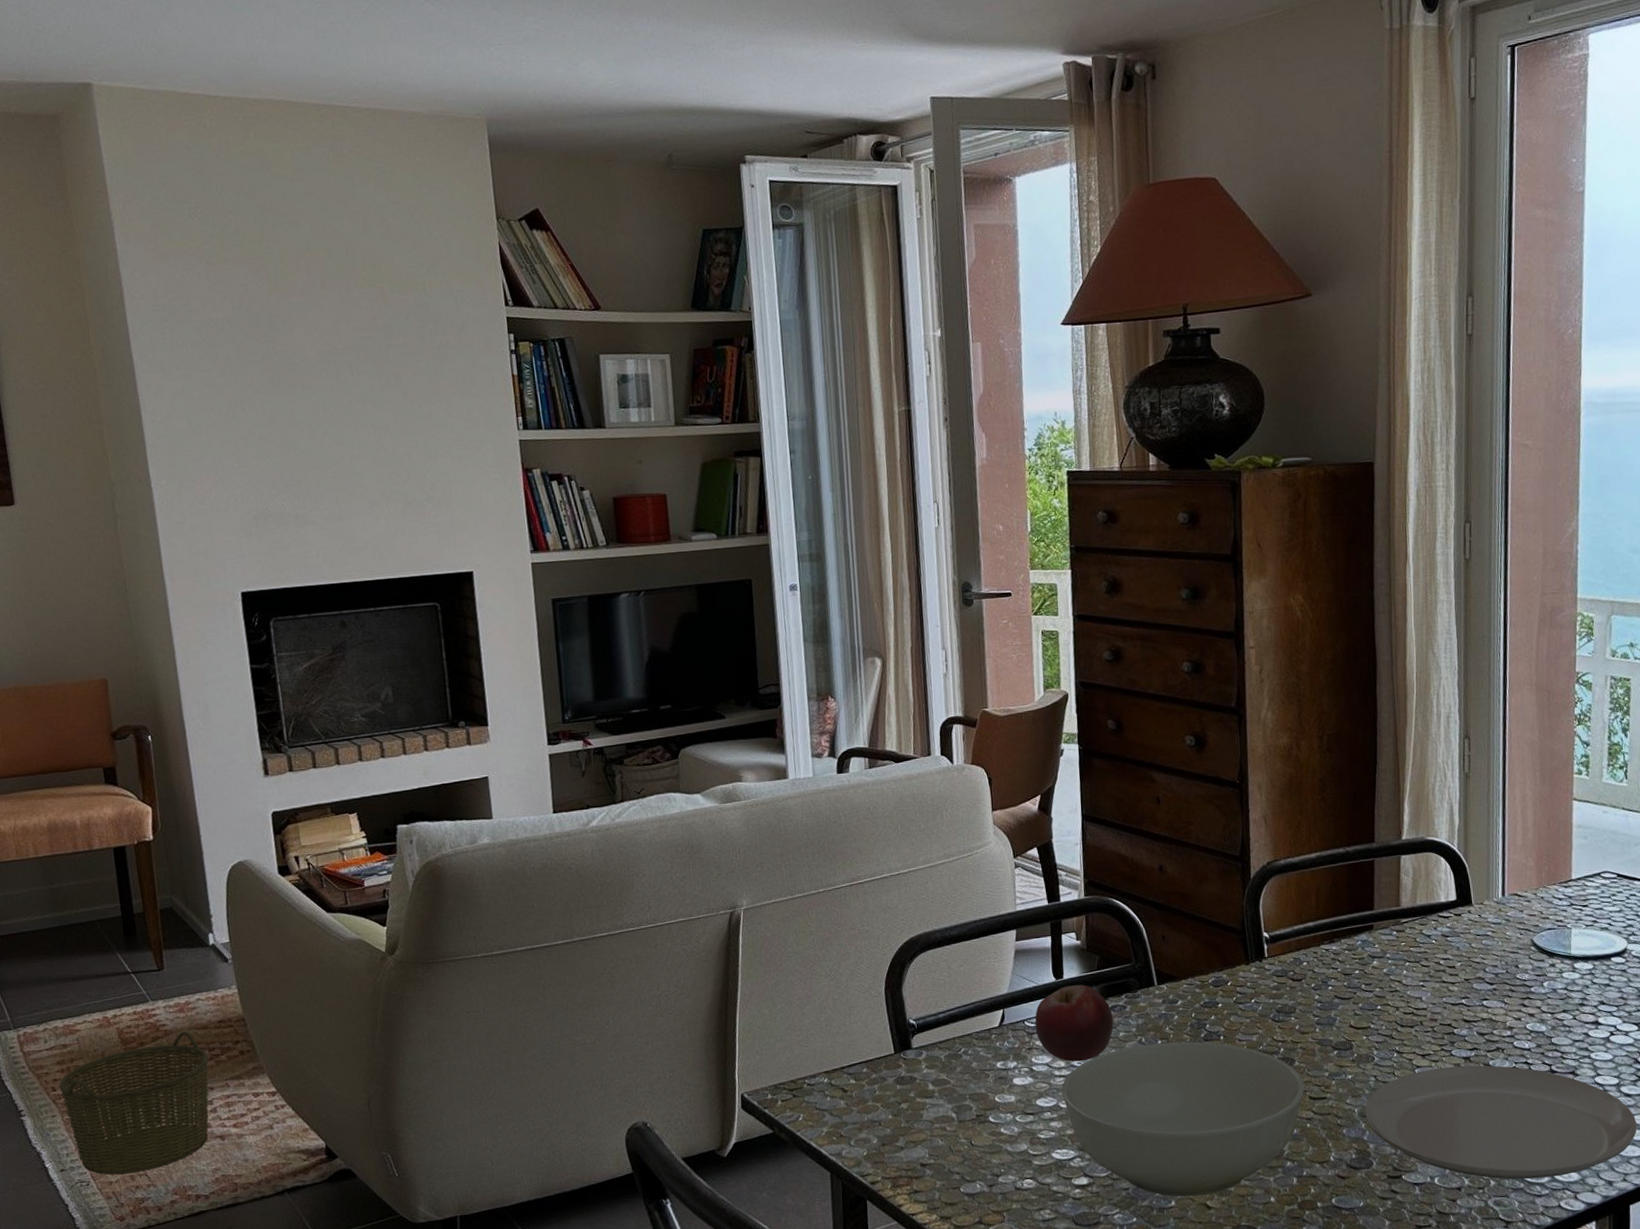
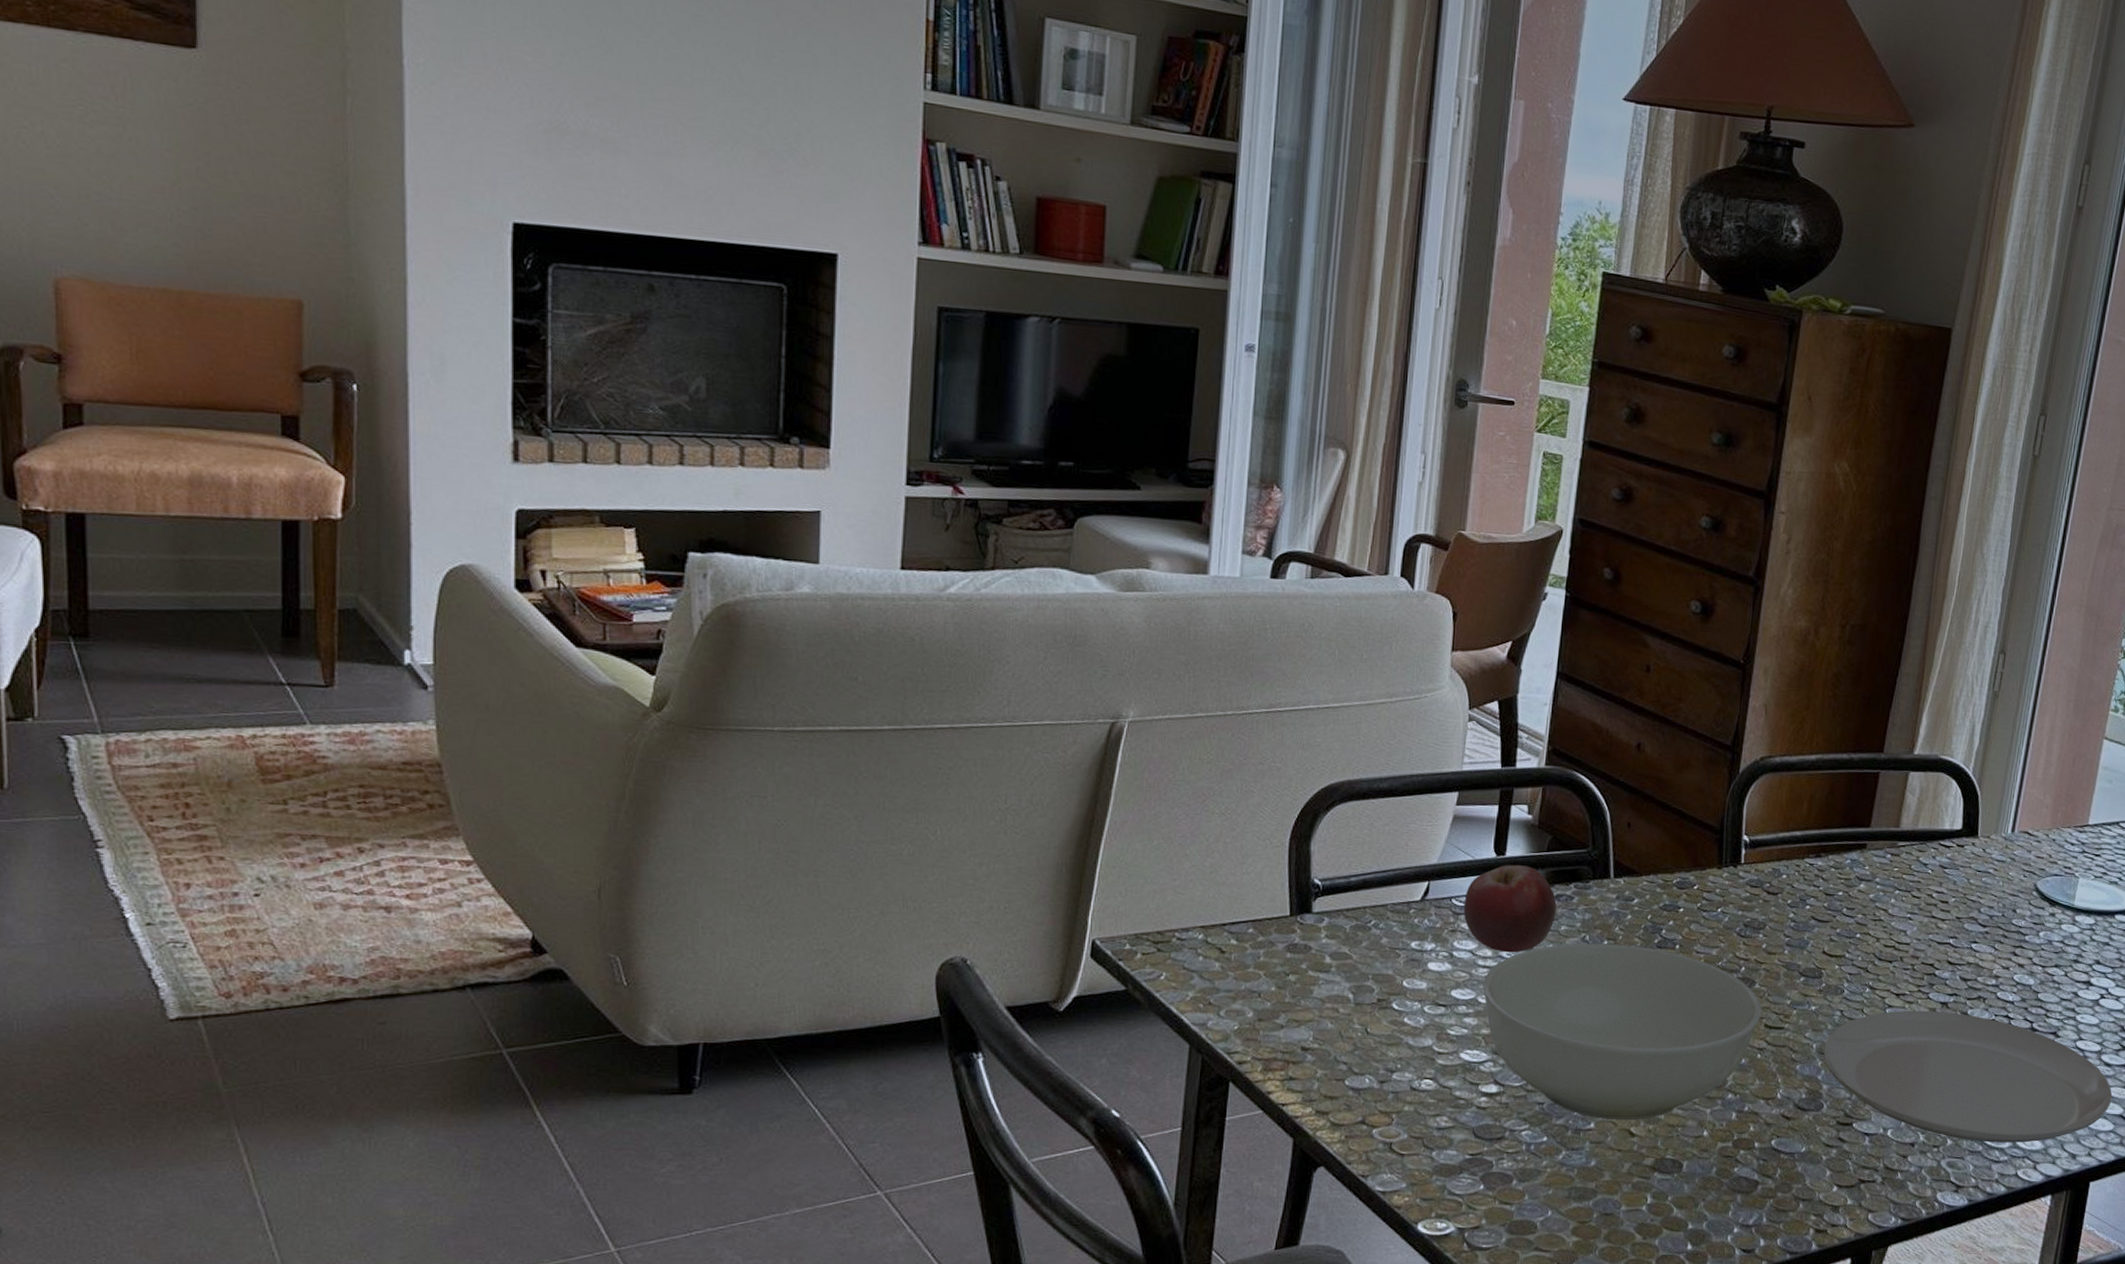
basket: present [59,1031,209,1175] -> none [159,768,382,940]

